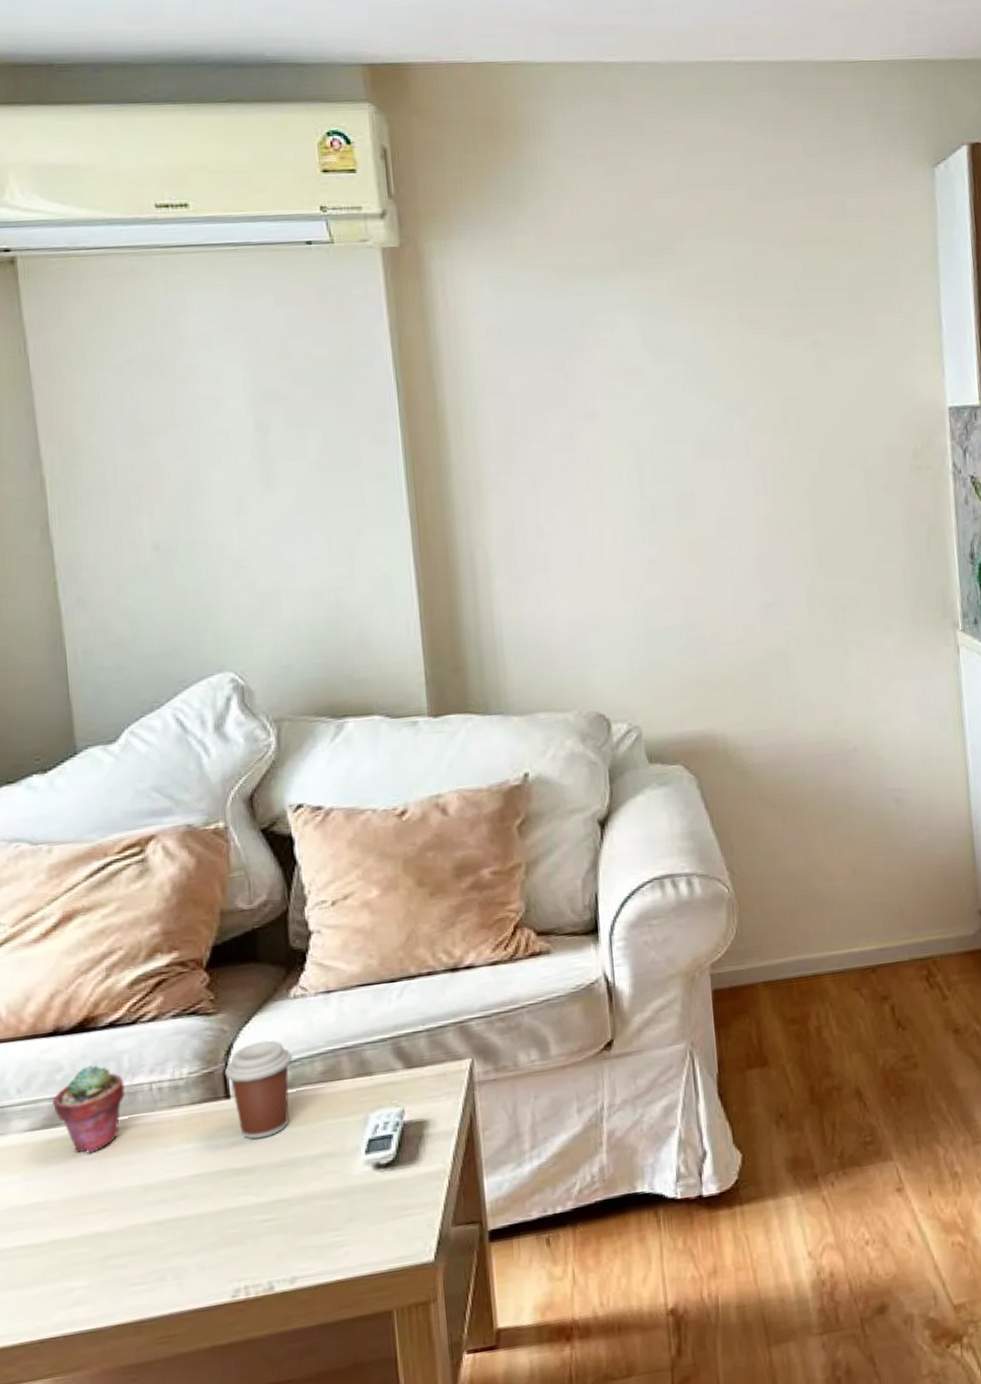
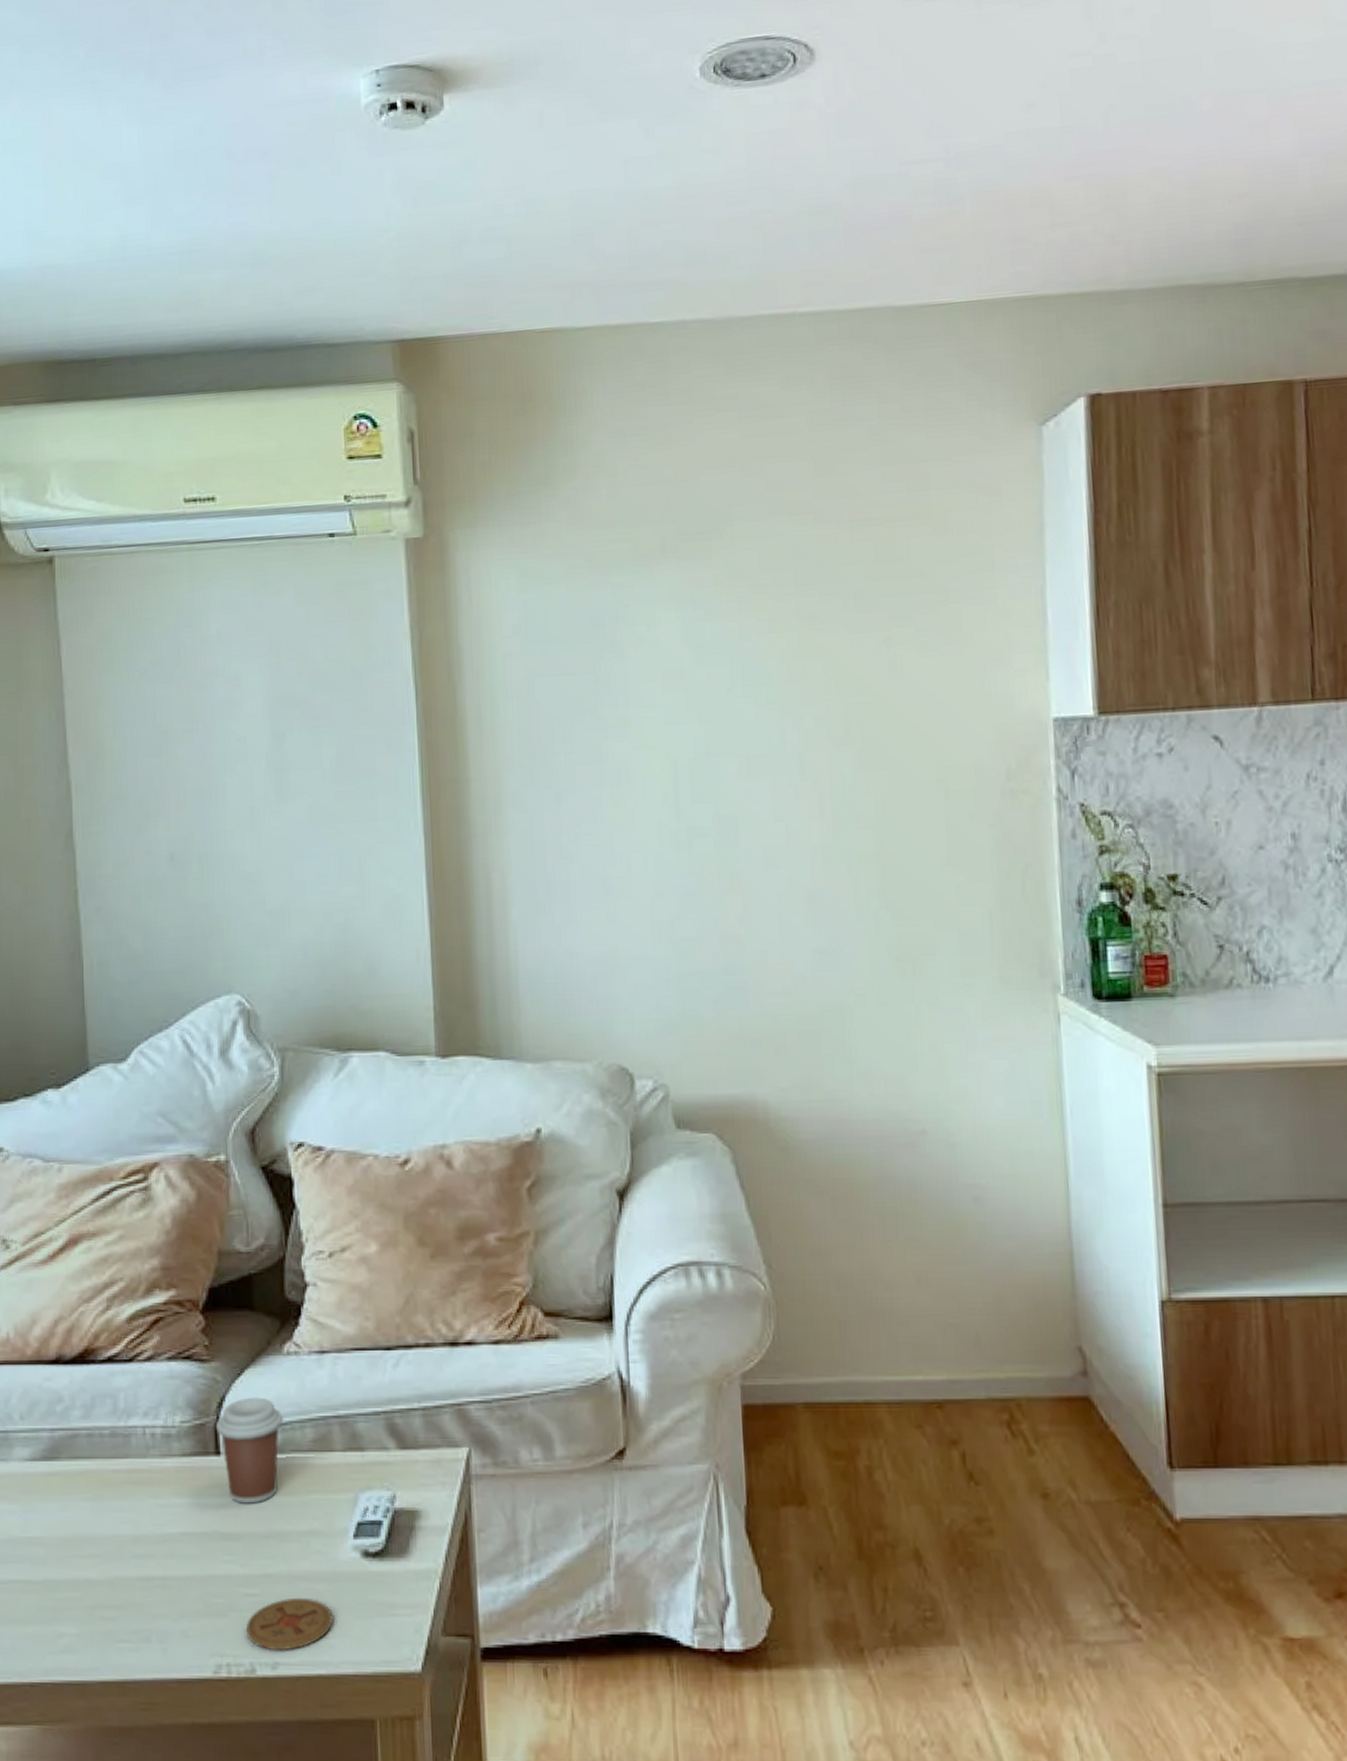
potted succulent: present [52,1065,125,1154] -> none [52,1399,120,1493]
coaster: none [262,1214,348,1267] -> present [245,1597,333,1650]

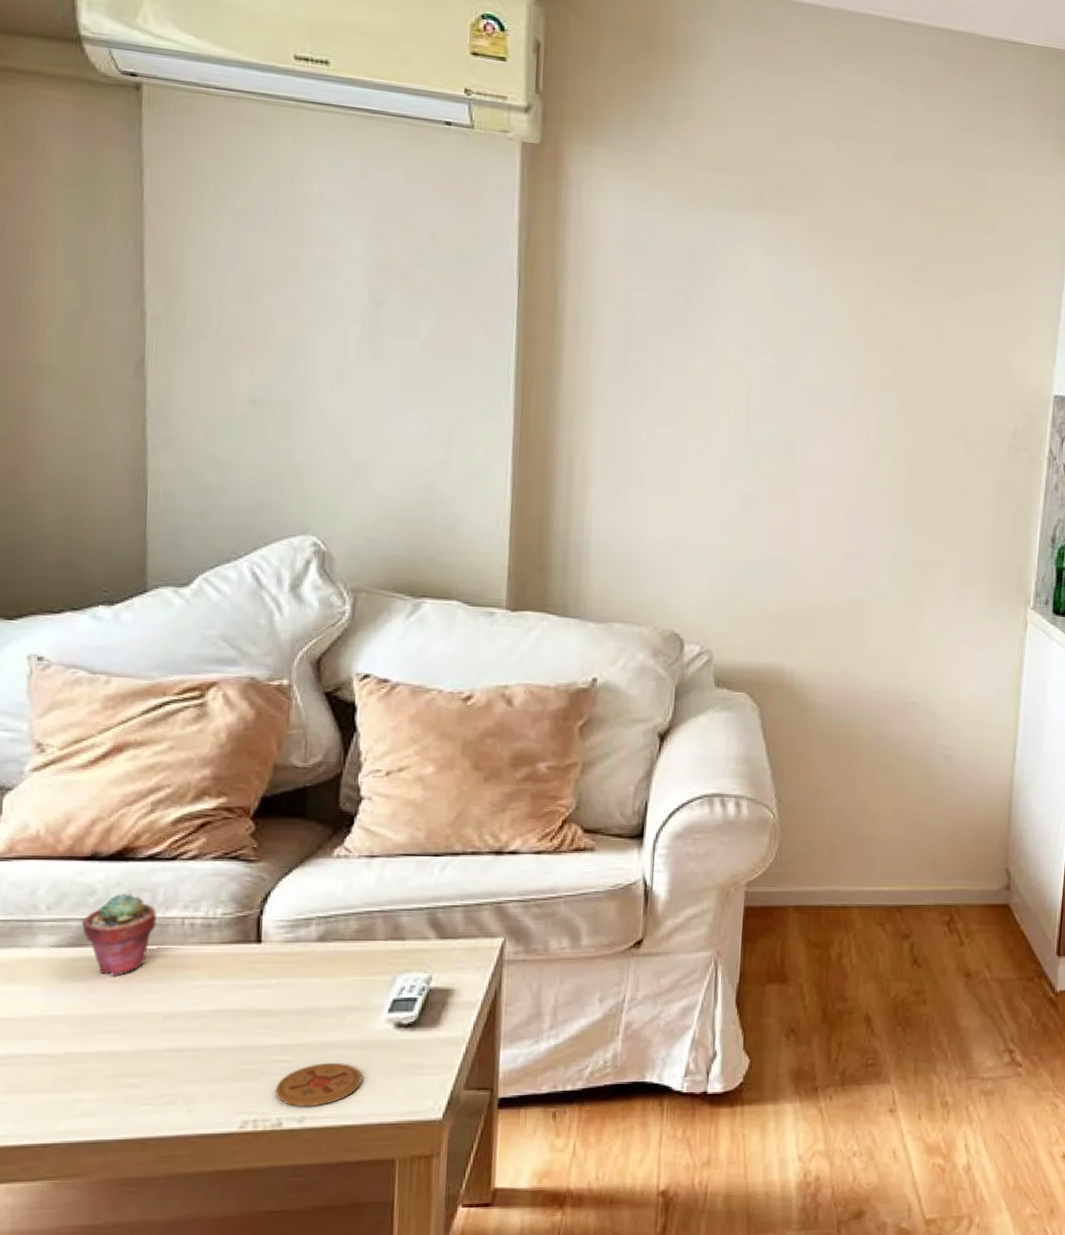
potted succulent: none [52,1399,120,1493] -> present [82,893,157,976]
coffee cup: present [215,1397,283,1504] -> none [258,894,328,985]

